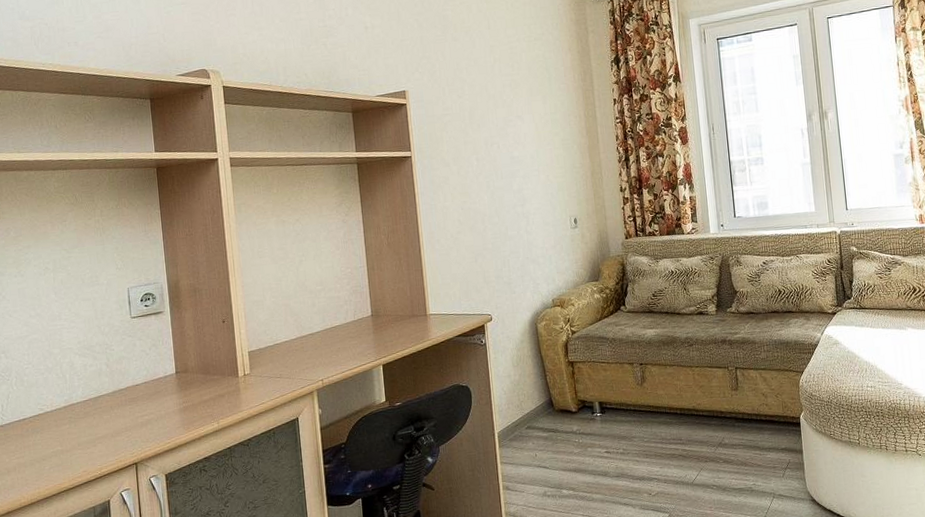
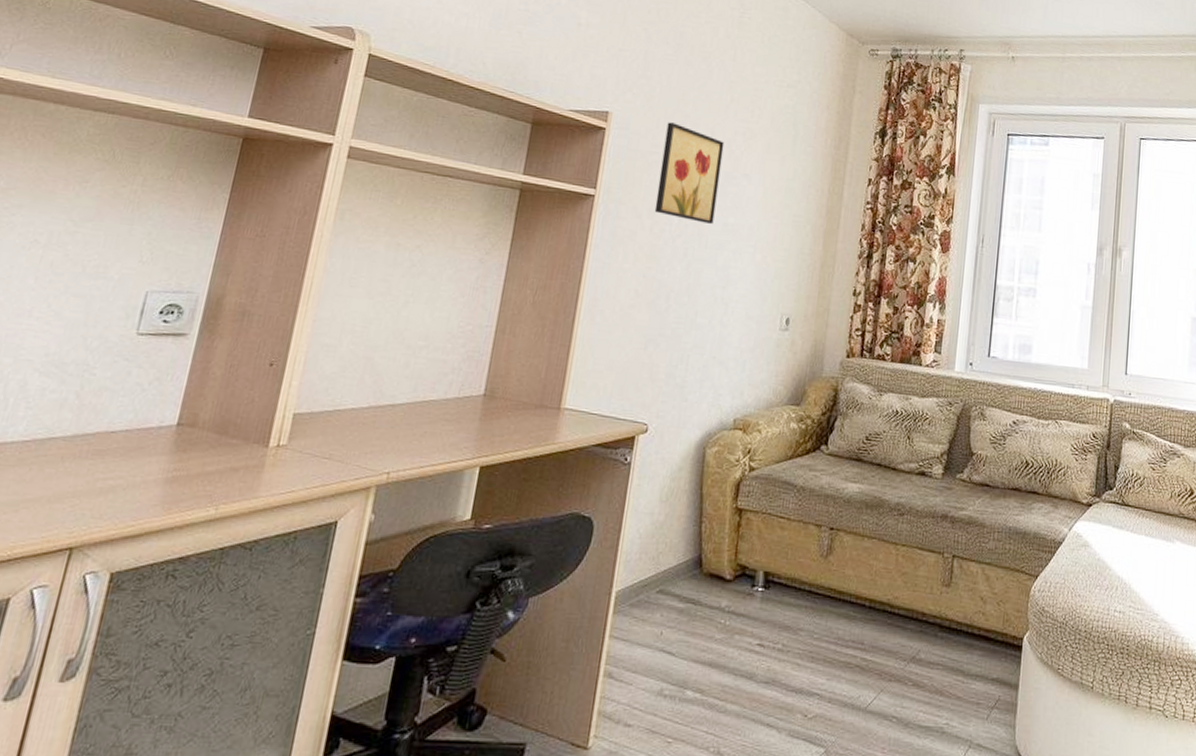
wall art: none [451,88,503,161] -> present [654,122,725,224]

